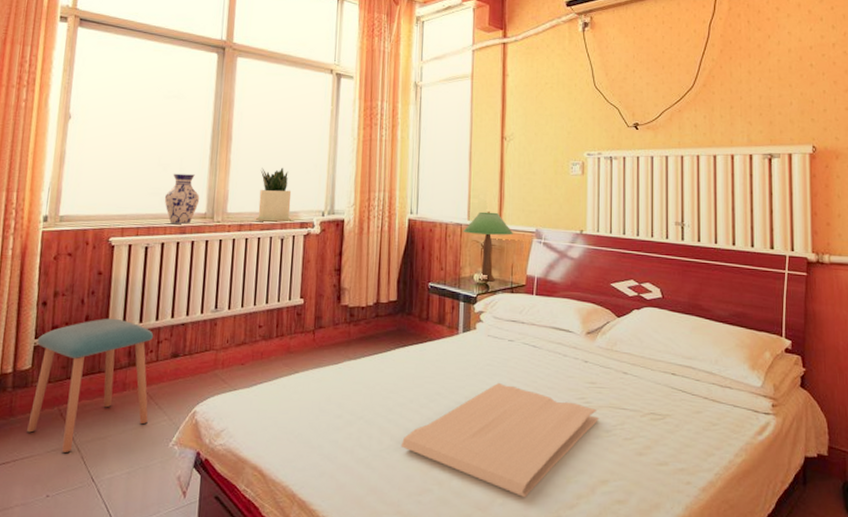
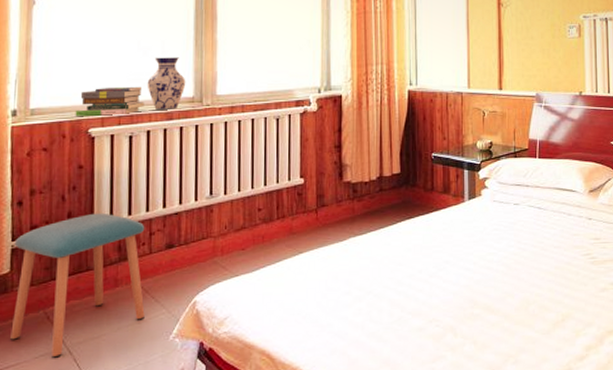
books: none [98,199,161,227] -> present [75,86,145,116]
planter: present [255,167,292,223] -> none [247,45,287,103]
towel: present [400,383,600,498] -> none [411,247,605,355]
table lamp: present [463,210,514,283] -> none [464,78,515,149]

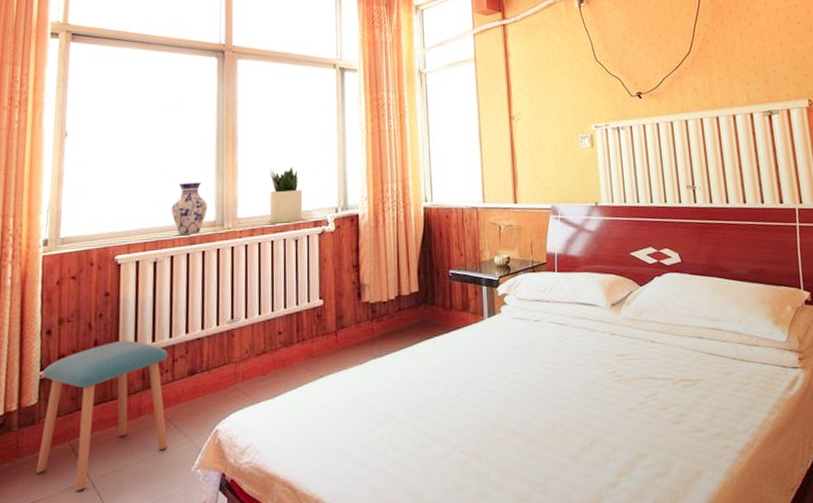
books: present [75,86,145,116] -> none [103,212,169,244]
planter: none [247,45,287,103] -> present [267,167,305,225]

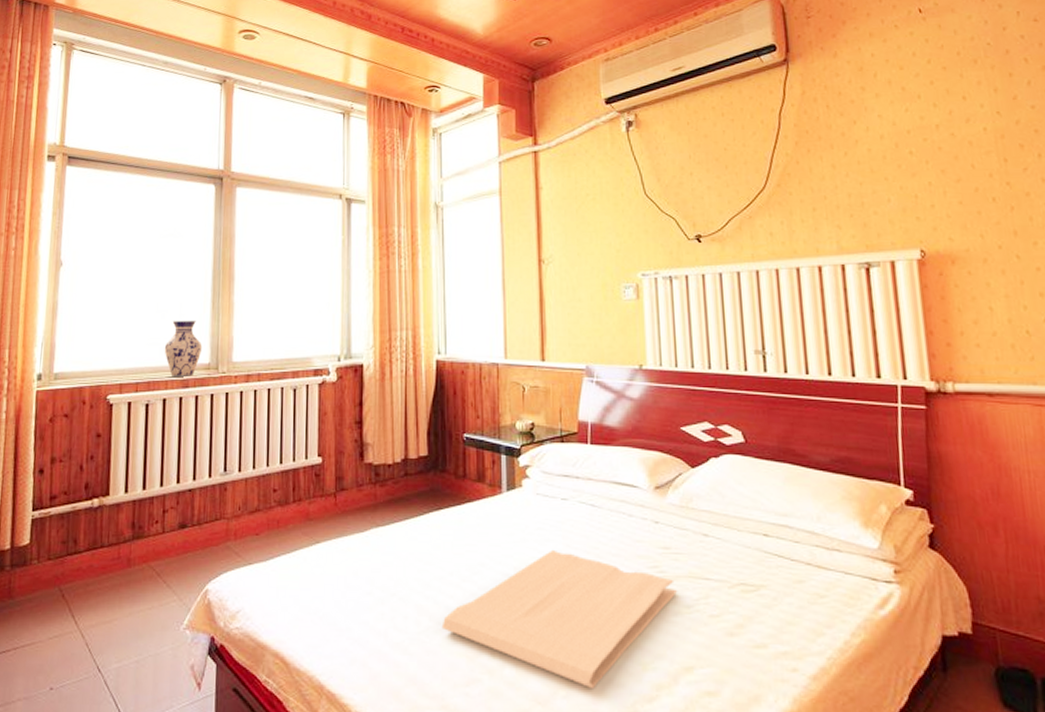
stool: present [36,340,168,492] -> none [27,485,159,640]
planter: present [267,167,305,225] -> none [264,308,305,371]
towel: none [434,366,633,482] -> present [441,551,678,690]

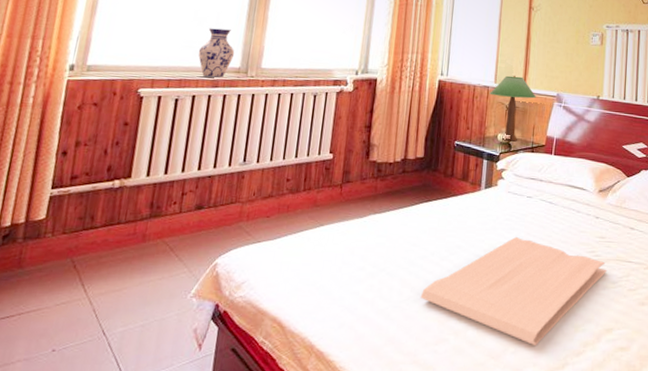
table lamp: none [500,346,560,432] -> present [490,75,537,143]

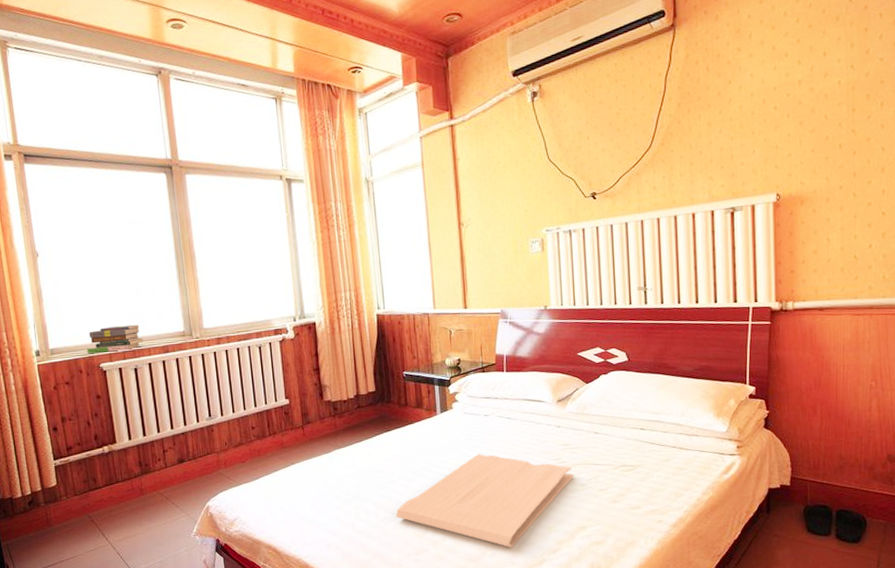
books: none [128,51,194,79] -> present [87,324,143,353]
vase: present [198,28,235,78] -> none [142,296,176,344]
table lamp: present [490,75,537,143] -> none [430,297,480,366]

